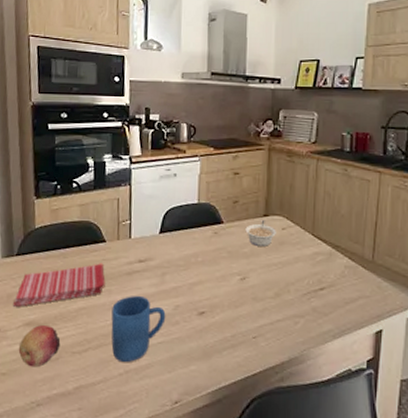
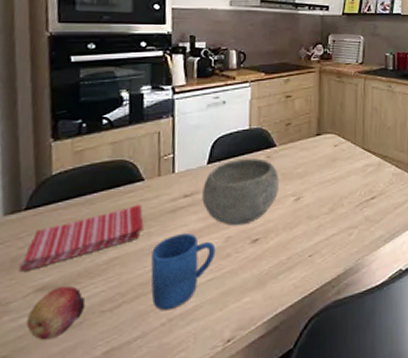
bowl: none [154,232,226,297] -> present [202,158,280,226]
legume: present [245,219,276,246] -> none [299,138,329,165]

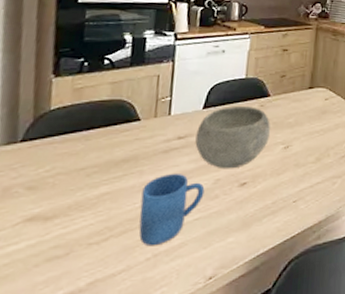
dish towel: present [18,204,144,273] -> none [9,143,137,203]
fruit: present [26,286,86,341] -> none [12,218,74,269]

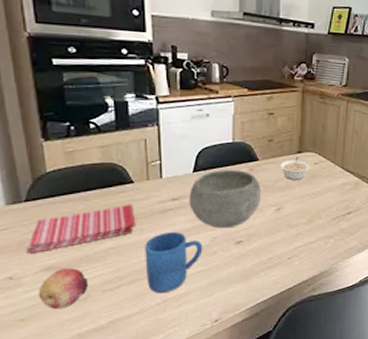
dish towel: none [9,143,137,203] -> present [25,204,136,255]
fruit: none [12,218,74,269] -> present [38,268,89,310]
legume: none [291,91,320,116] -> present [280,156,309,180]

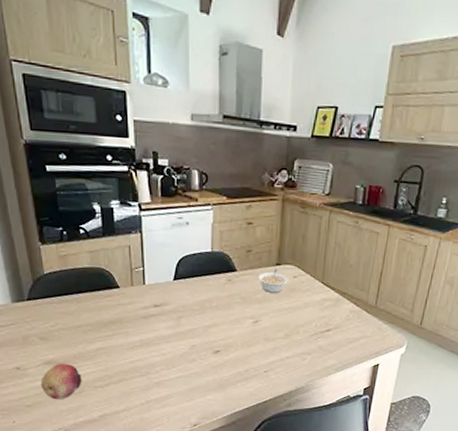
dish towel: present [25,204,136,255] -> none [29,307,122,349]
mug: present [145,232,203,294] -> none [130,337,183,395]
bowl: present [189,170,262,229] -> none [170,279,240,338]

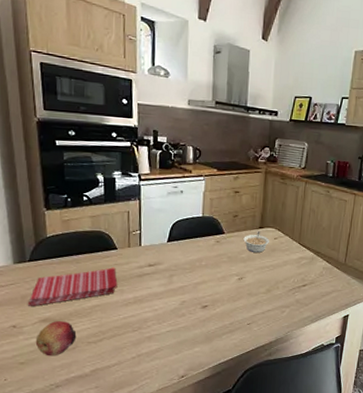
dish towel: none [29,307,122,349] -> present [27,267,118,307]

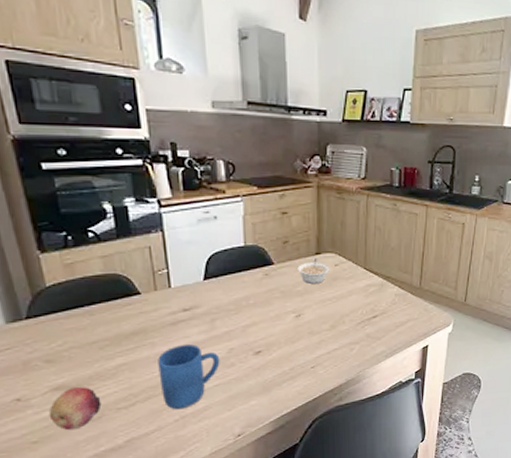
dish towel: present [27,267,118,307] -> none [31,316,147,375]
mug: none [124,294,174,349] -> present [158,344,220,410]

